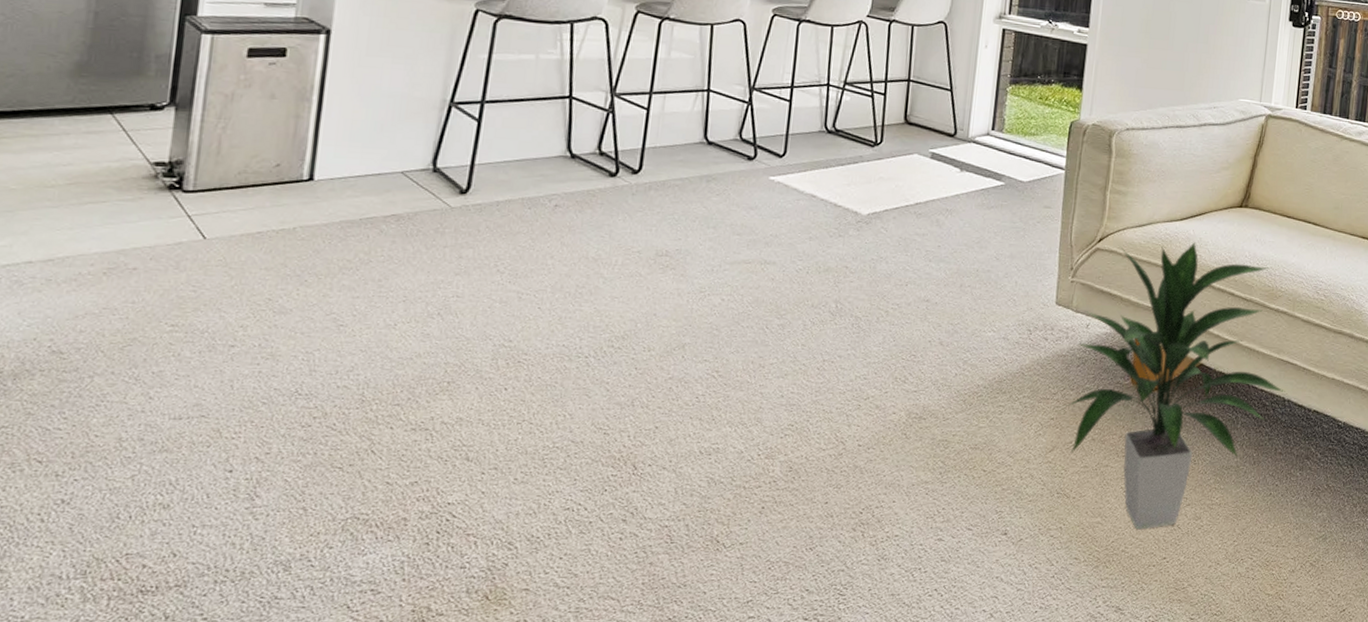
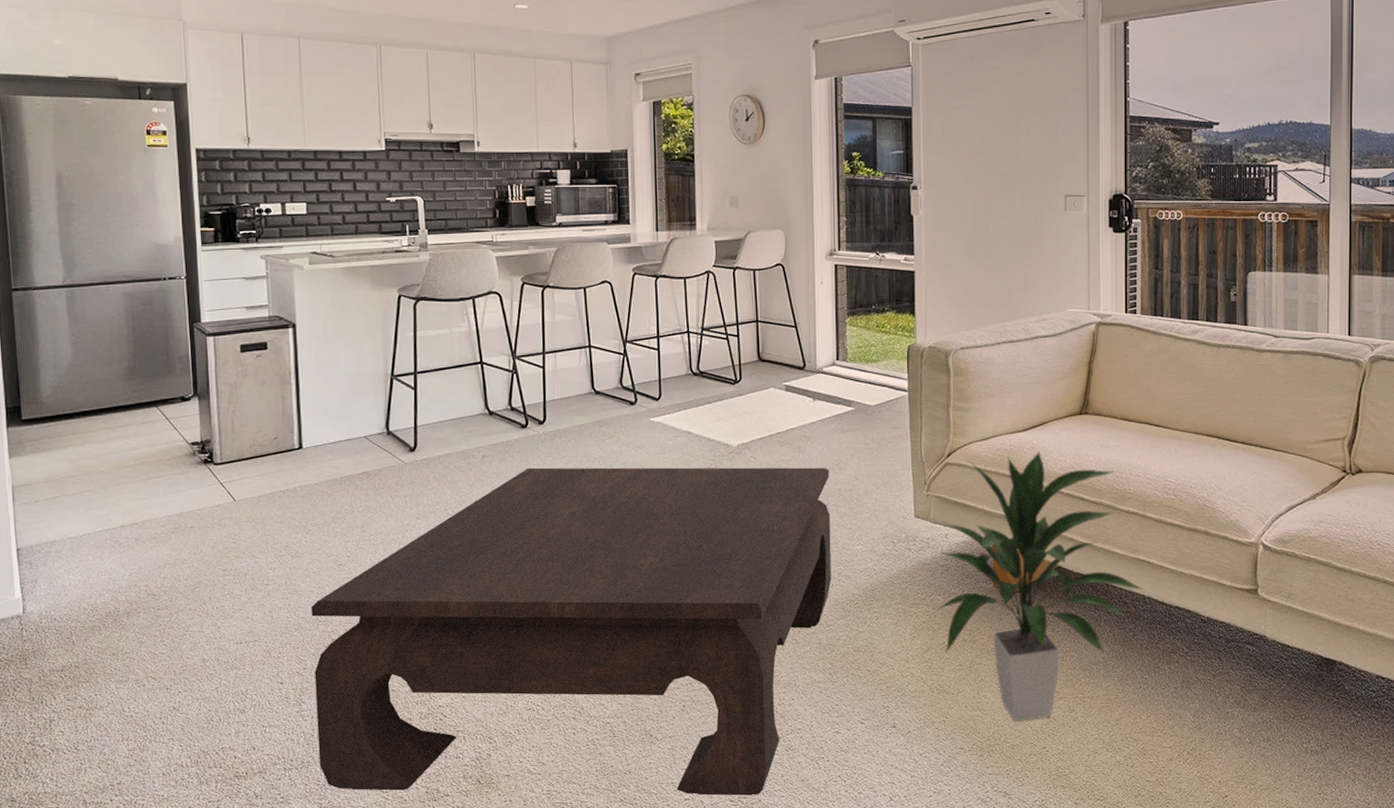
coffee table: none [267,223,969,613] -> present [311,467,832,796]

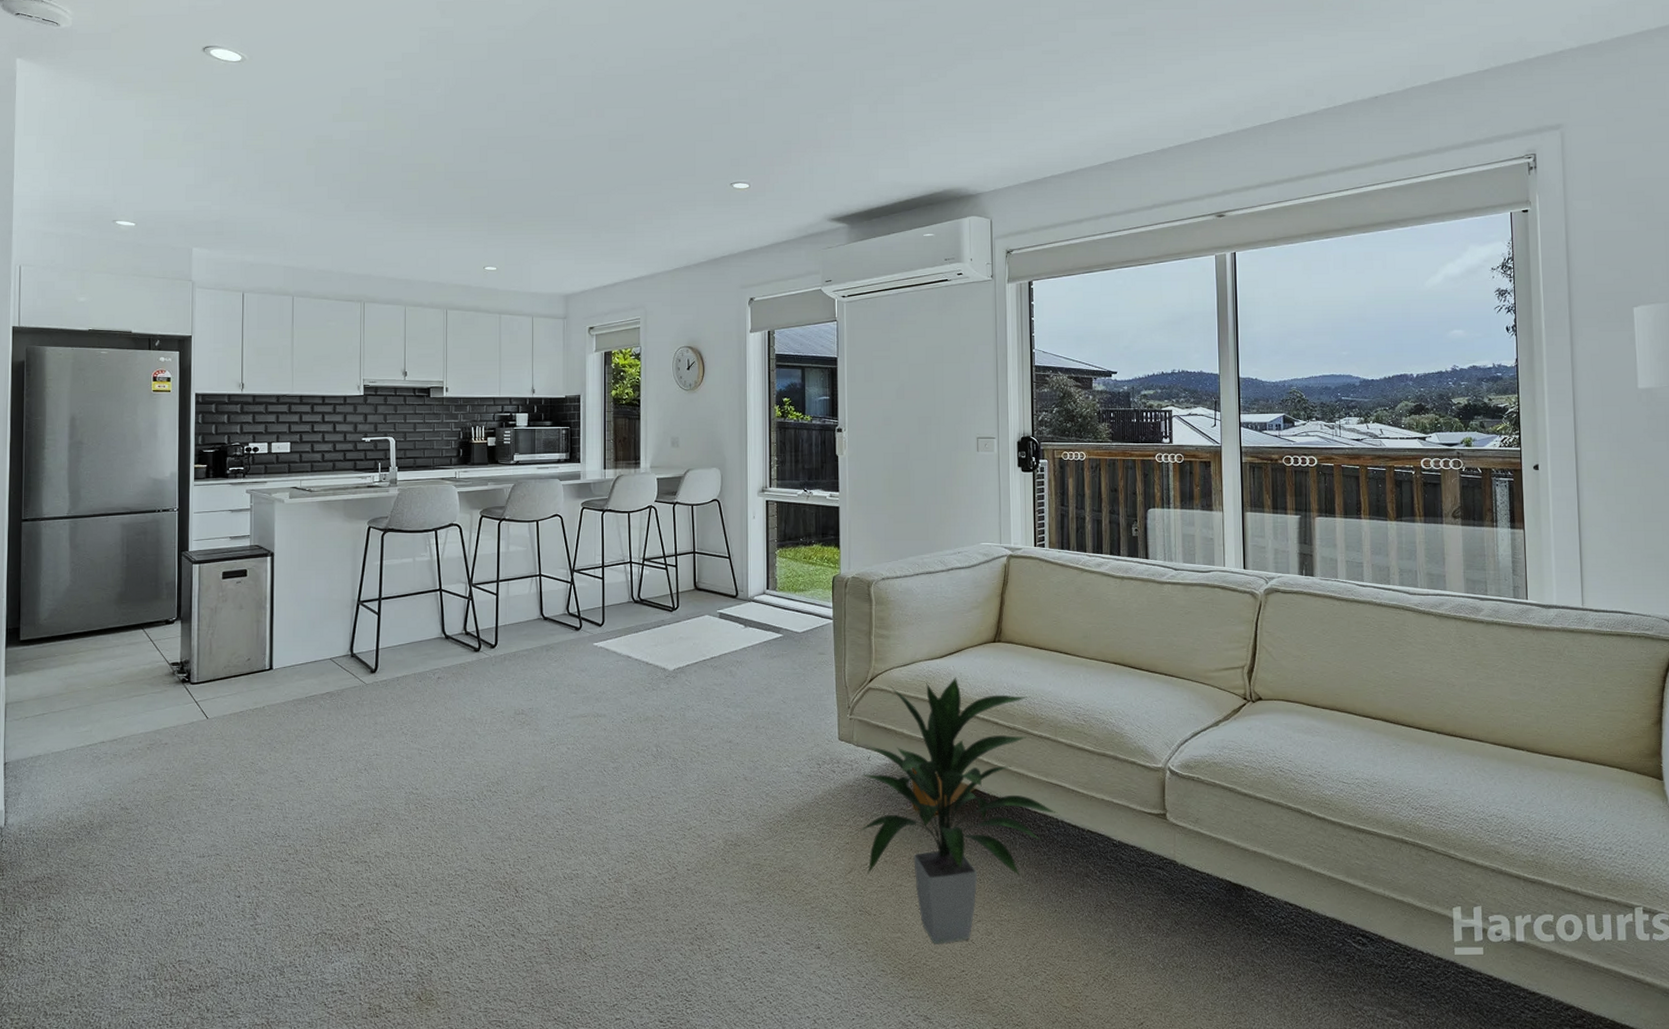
coffee table: present [311,467,832,796] -> none [269,689,760,1016]

